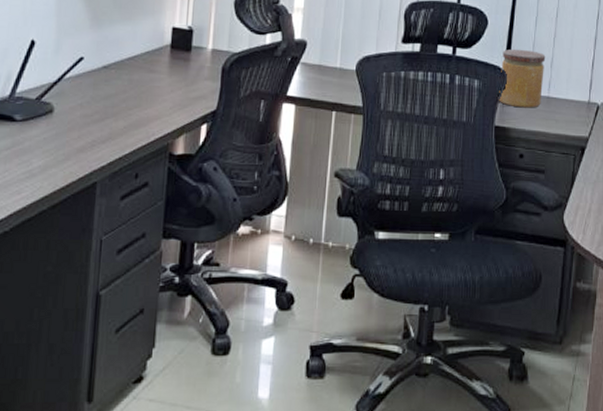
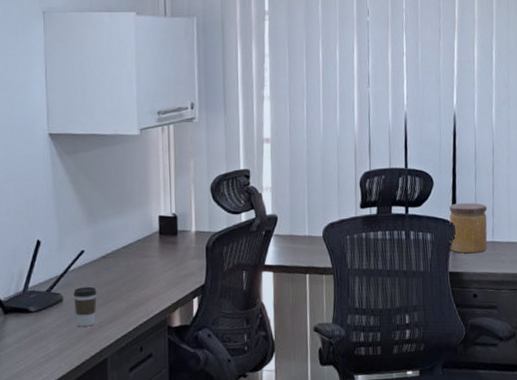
coffee cup: none [65,98,93,144] -> present [73,286,97,327]

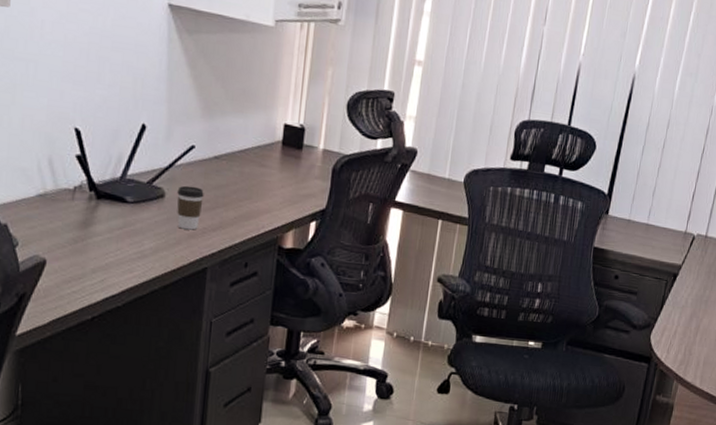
jar: present [449,202,488,254] -> none [600,175,649,233]

